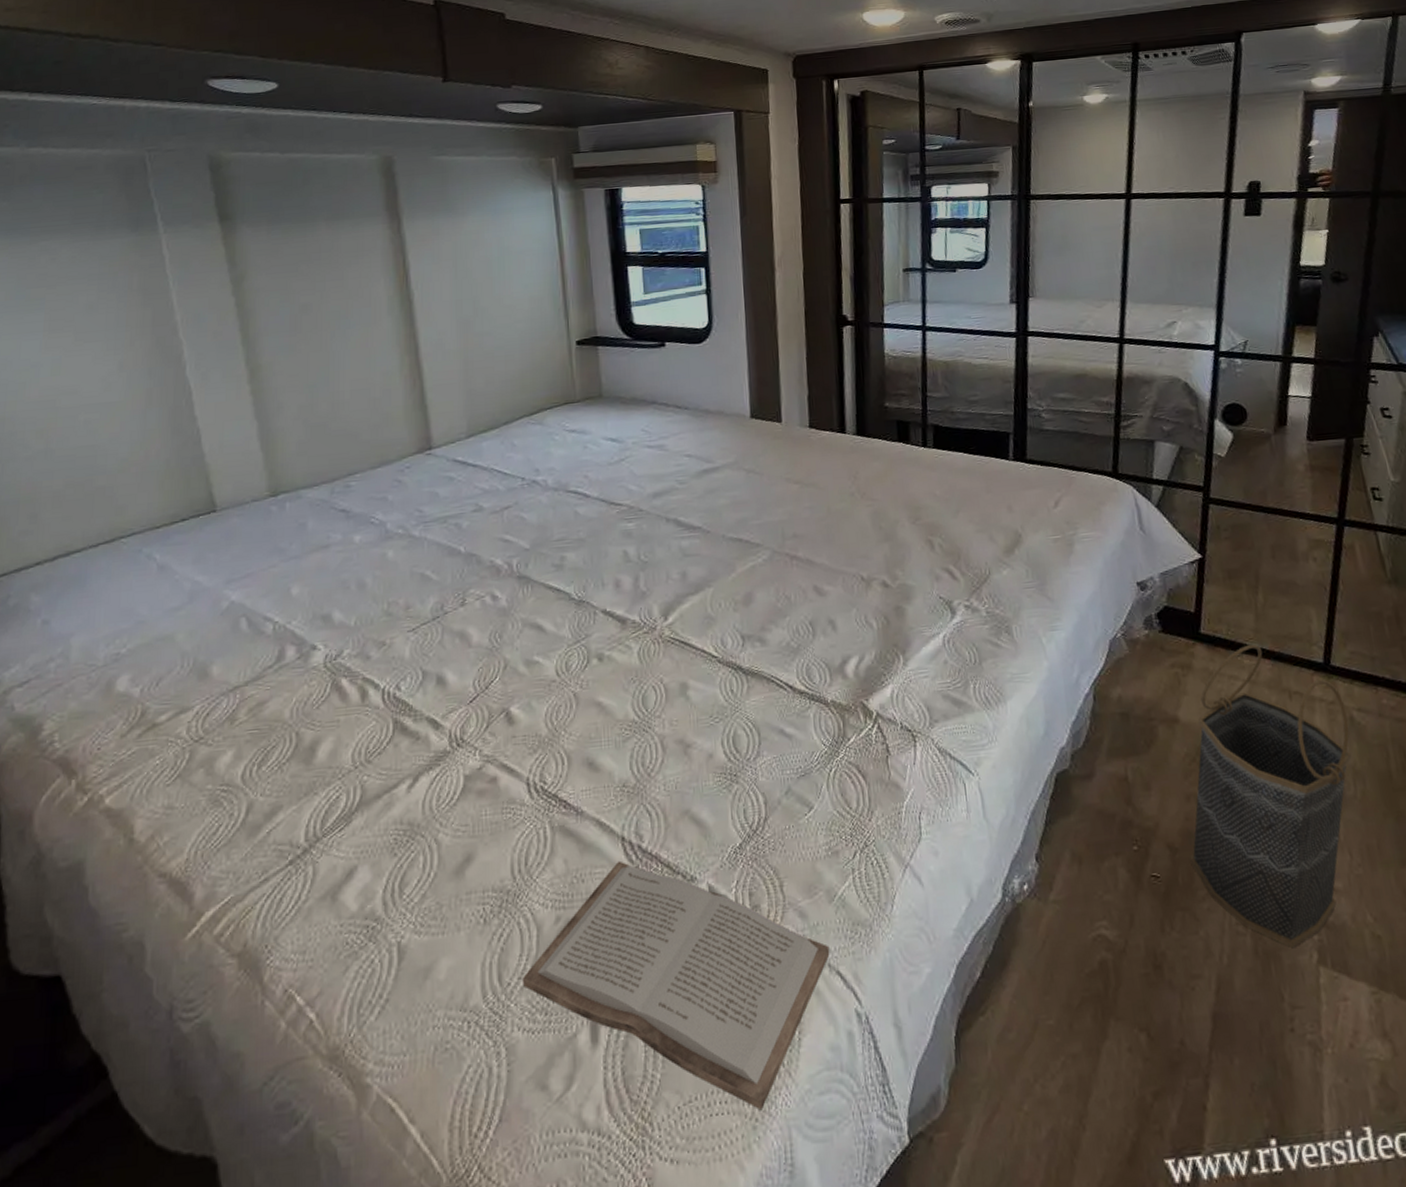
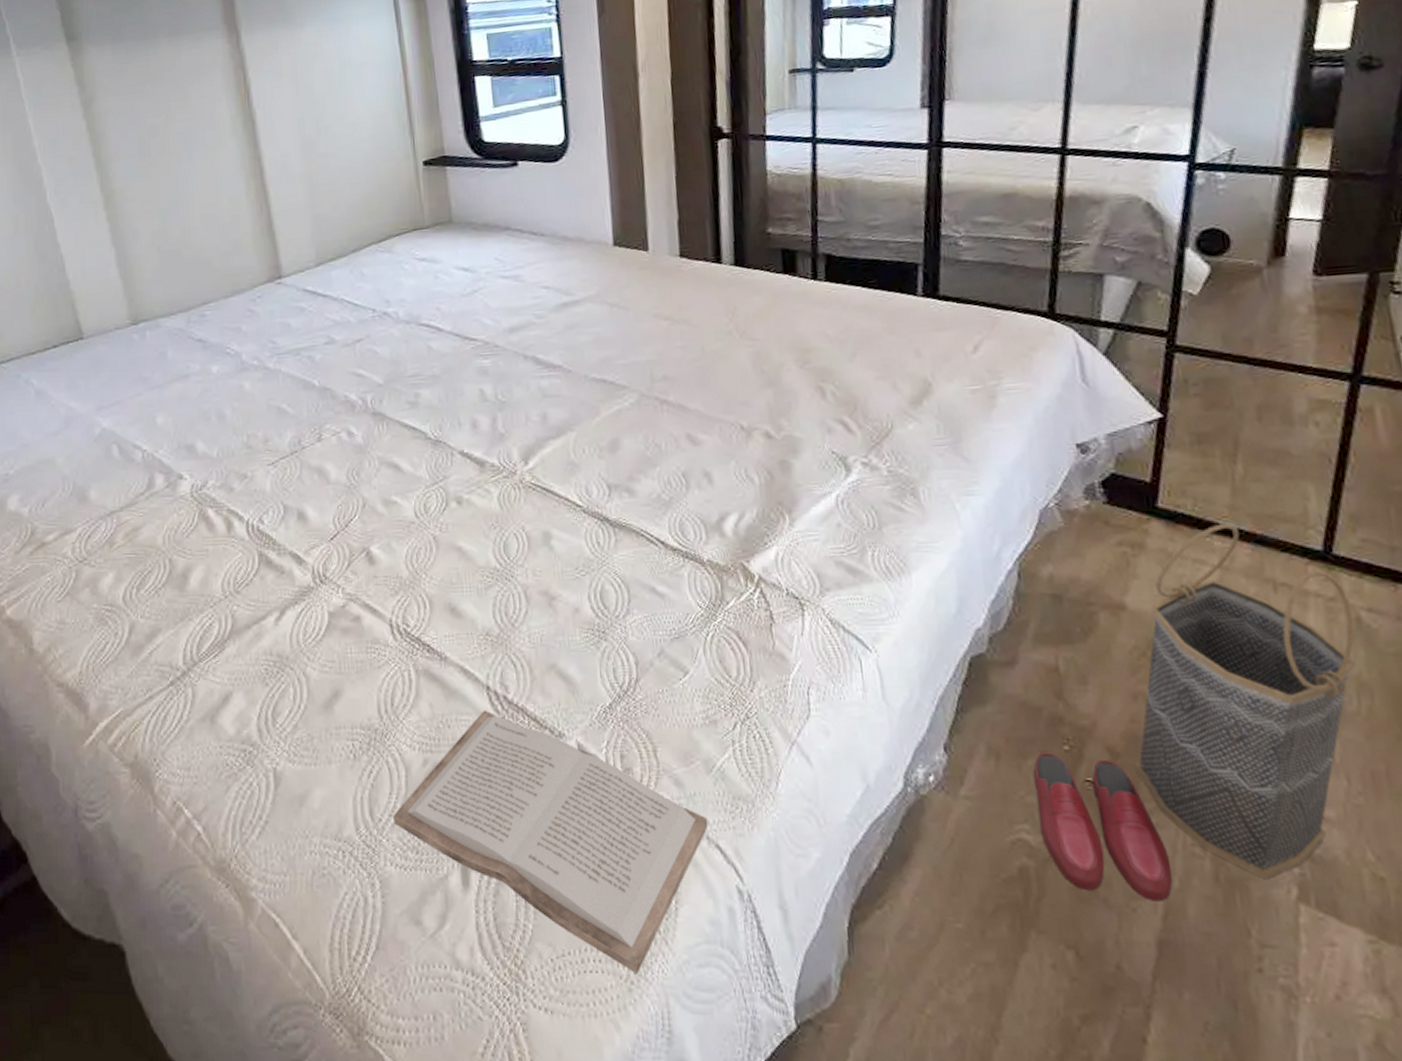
slippers: none [1109,853,1222,979] -> present [1033,753,1173,902]

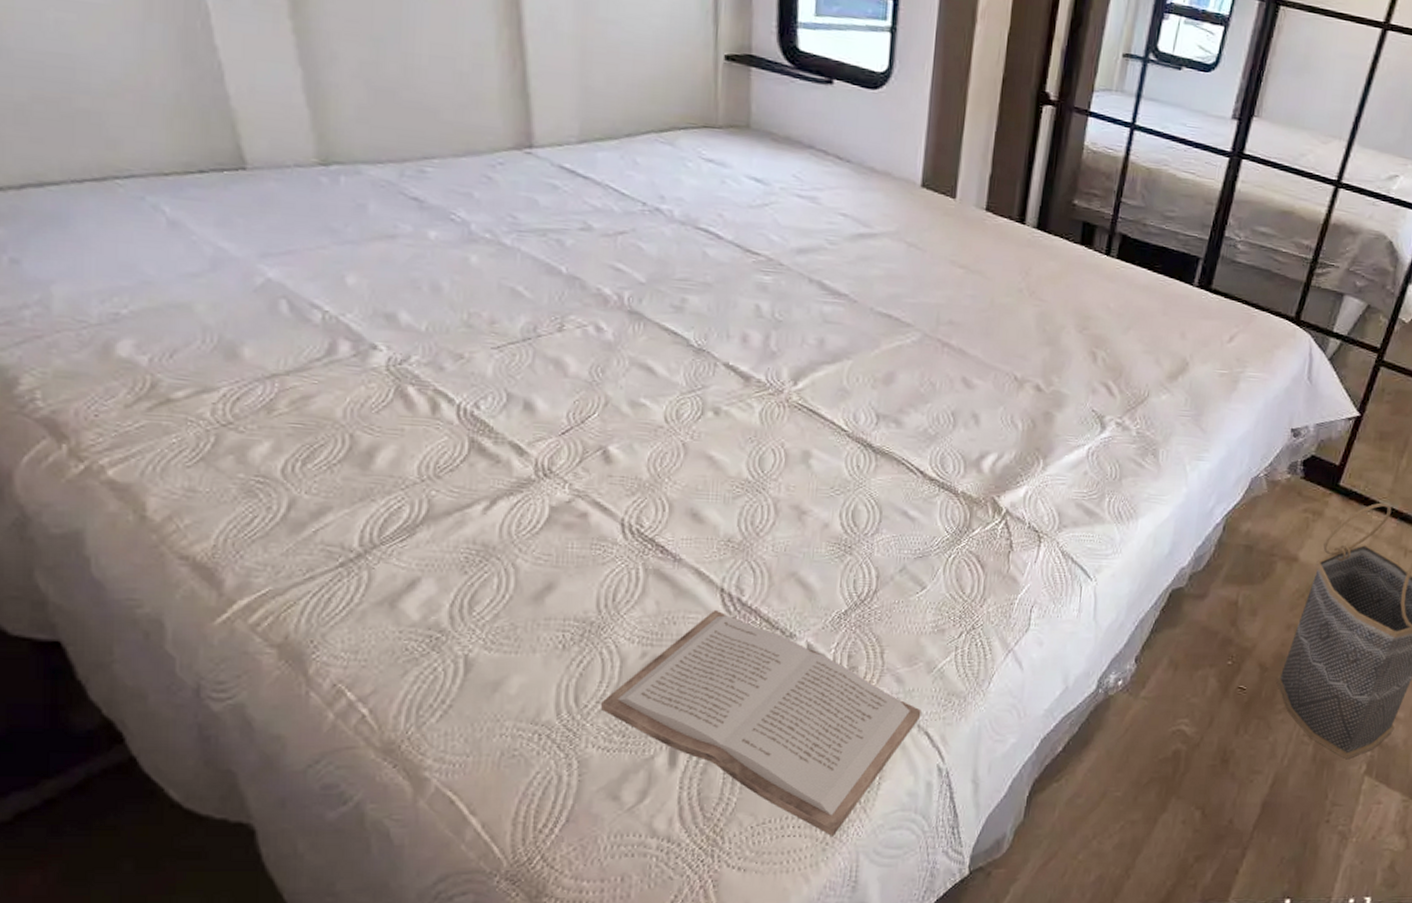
slippers: present [1033,753,1173,902] -> none [1196,666,1286,775]

